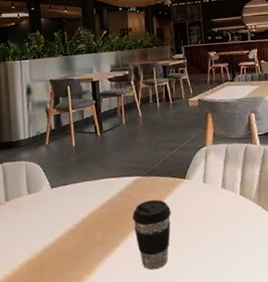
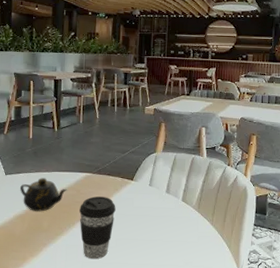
teapot: none [68,187,118,224] -> present [20,178,68,212]

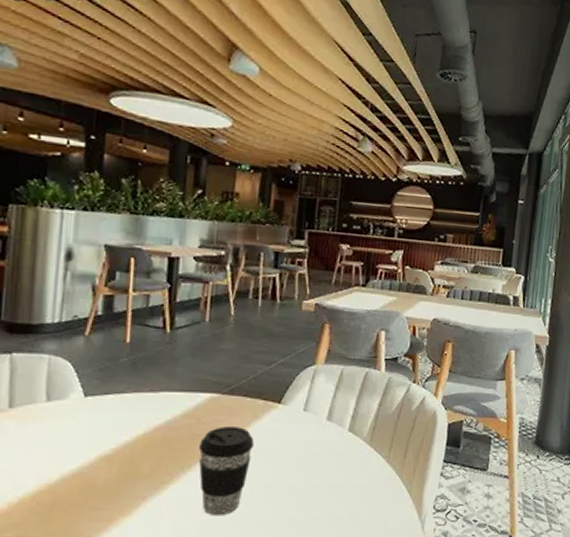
teapot: present [20,178,68,212] -> none [107,400,183,450]

